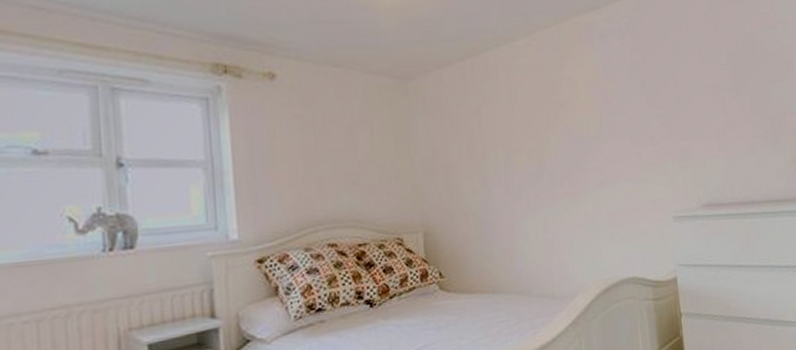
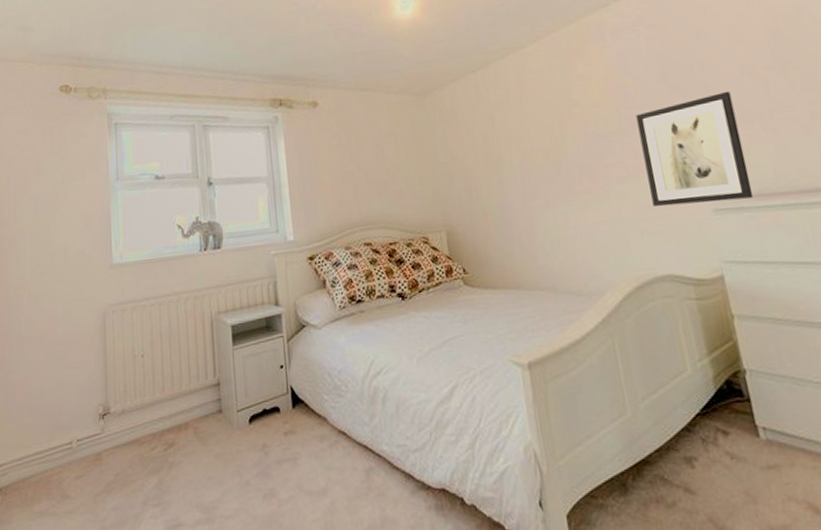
wall art: none [616,106,706,213] -> present [636,91,754,207]

